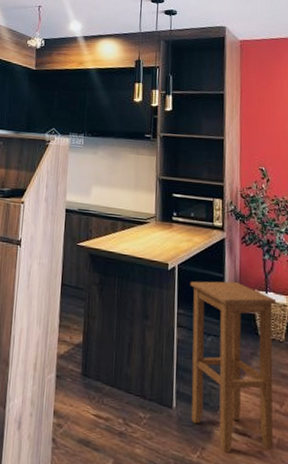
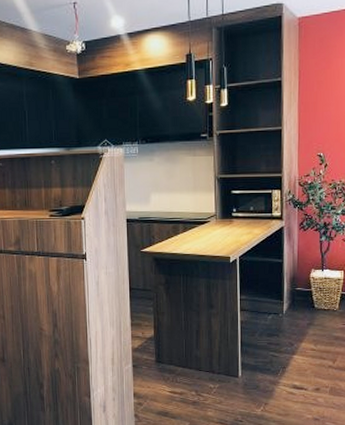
stool: present [190,281,277,453] -> none [251,264,332,404]

